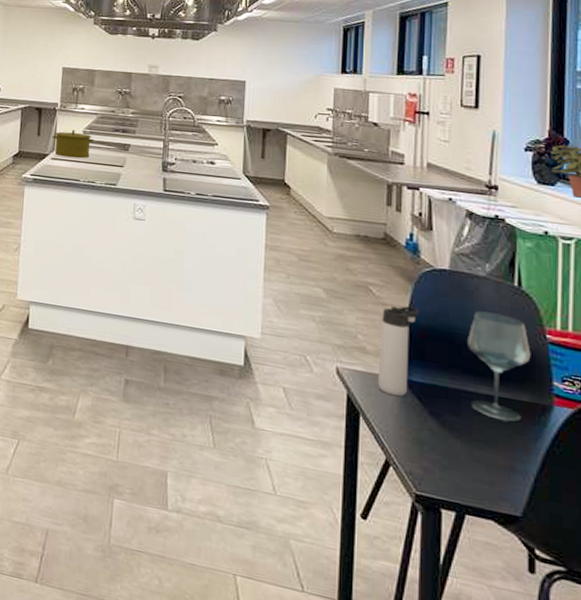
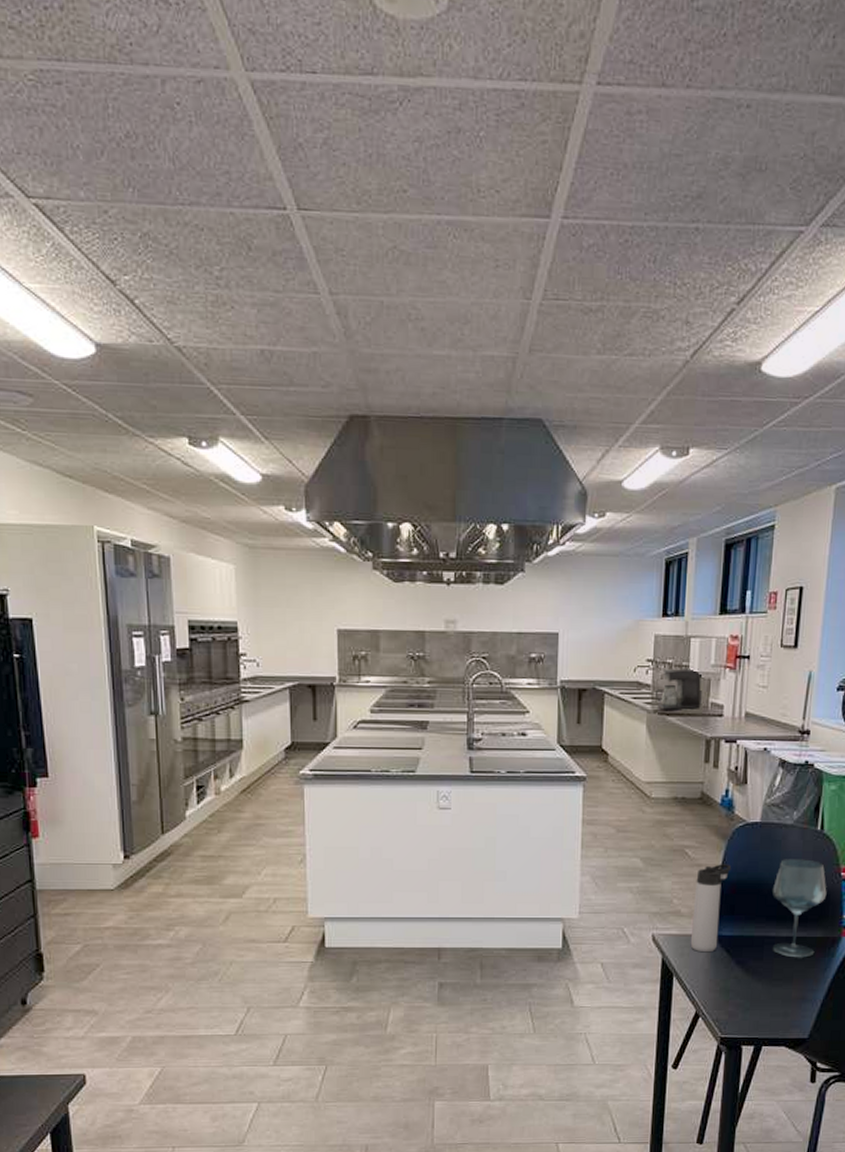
cooking pot: present [52,129,95,159] -> none [332,709,385,744]
coffee maker: none [336,118,381,156] -> present [656,668,701,711]

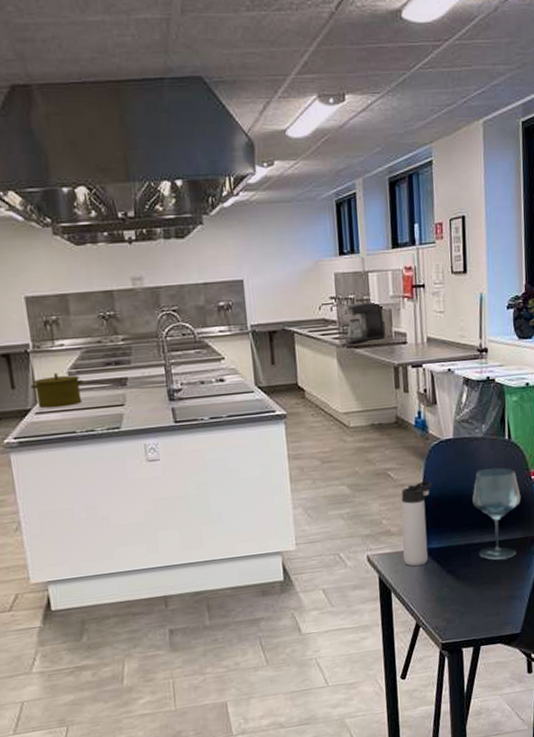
cooking pot: none [332,709,385,744] -> present [30,372,84,409]

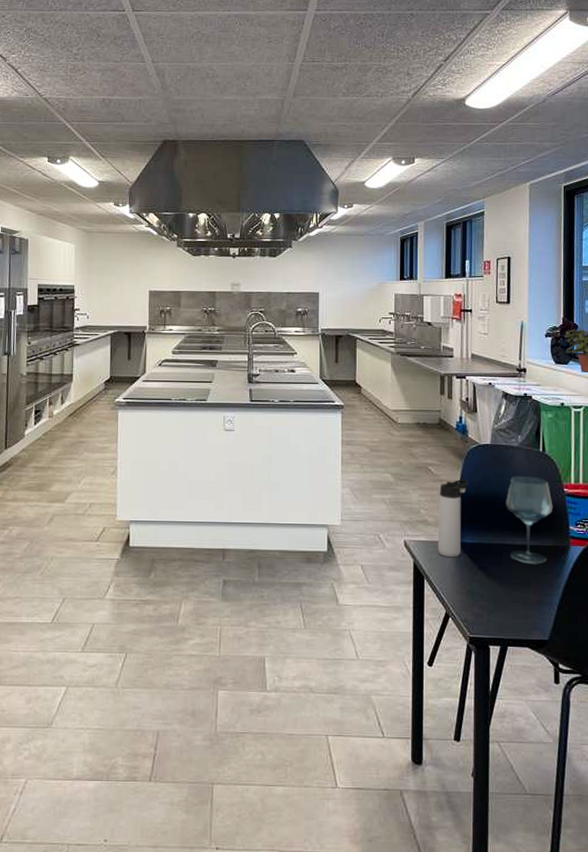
cooking pot: present [30,372,84,409] -> none [142,351,184,378]
coffee maker: present [342,301,386,344] -> none [398,319,435,353]

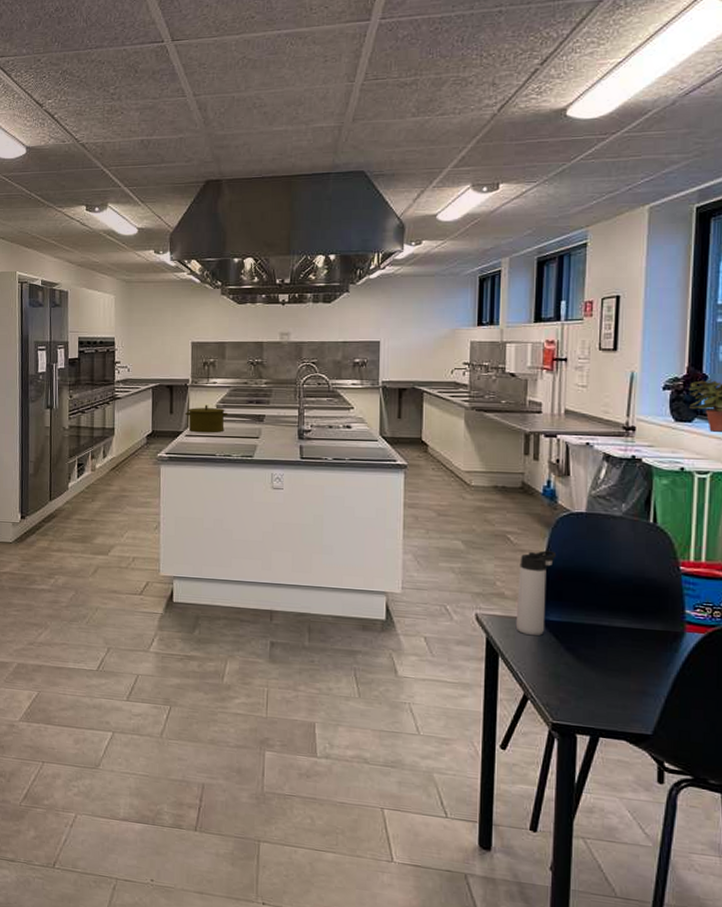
cooking pot: none [142,351,184,378] -> present [185,404,229,433]
wine glass: present [505,476,553,565] -> none [602,549,664,651]

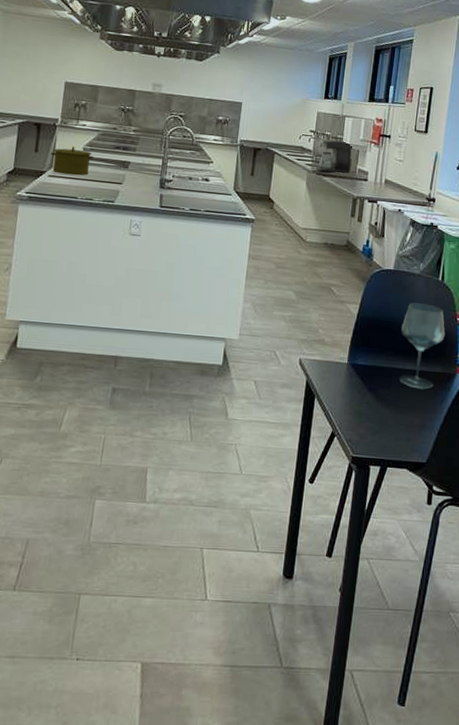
coffee maker: none [473,370,519,408] -> present [315,139,352,174]
thermos bottle: present [515,550,557,636] -> none [331,302,369,379]
wine glass: none [602,549,664,651] -> present [398,302,445,390]

